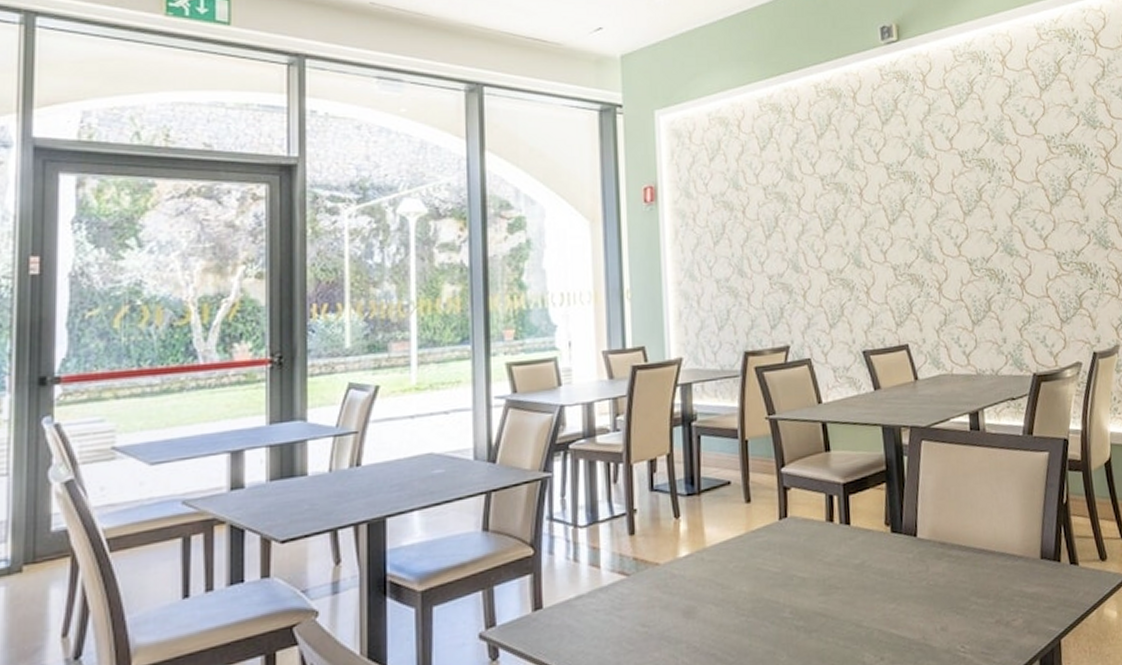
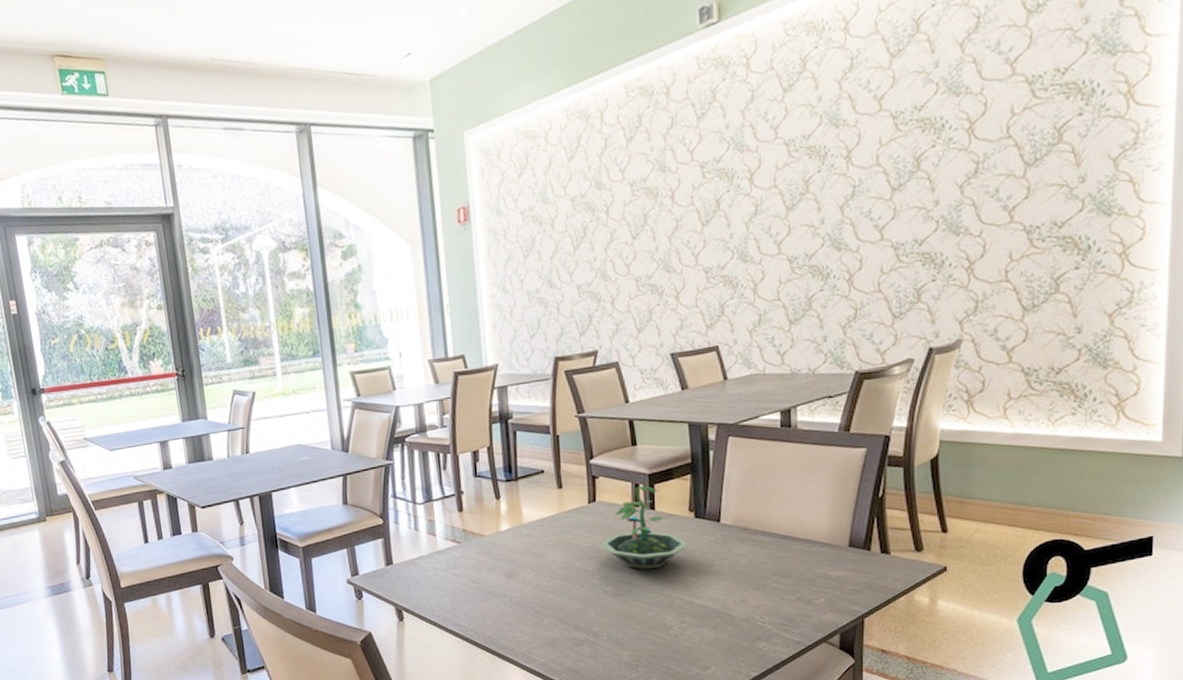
terrarium: none [791,496,887,598] -> present [599,485,690,570]

